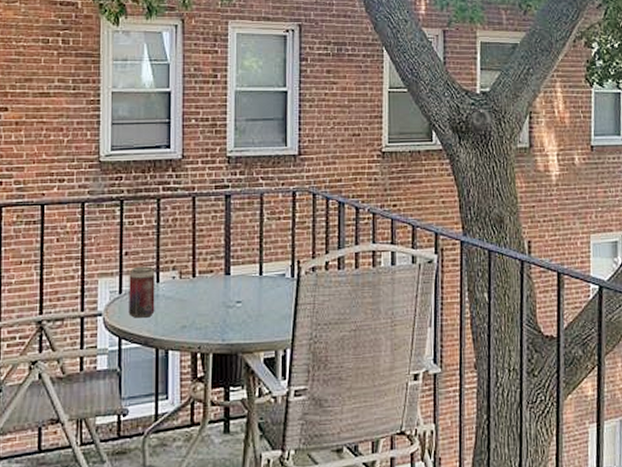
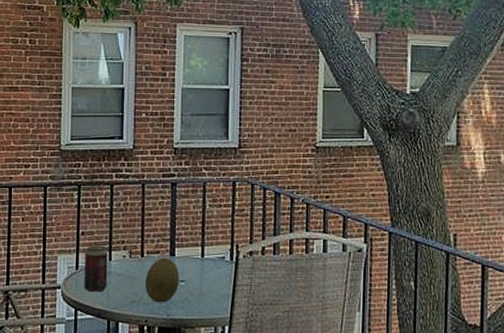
fruit: none [198,278,235,327] -> present [145,258,179,303]

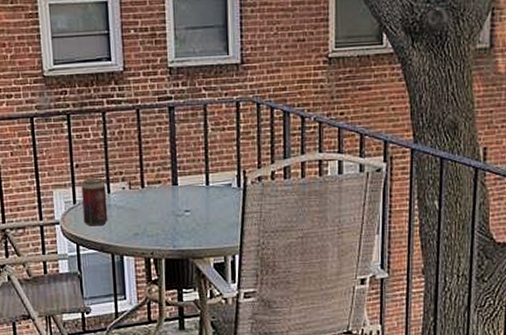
fruit: present [145,258,179,303] -> none [148,188,184,234]

